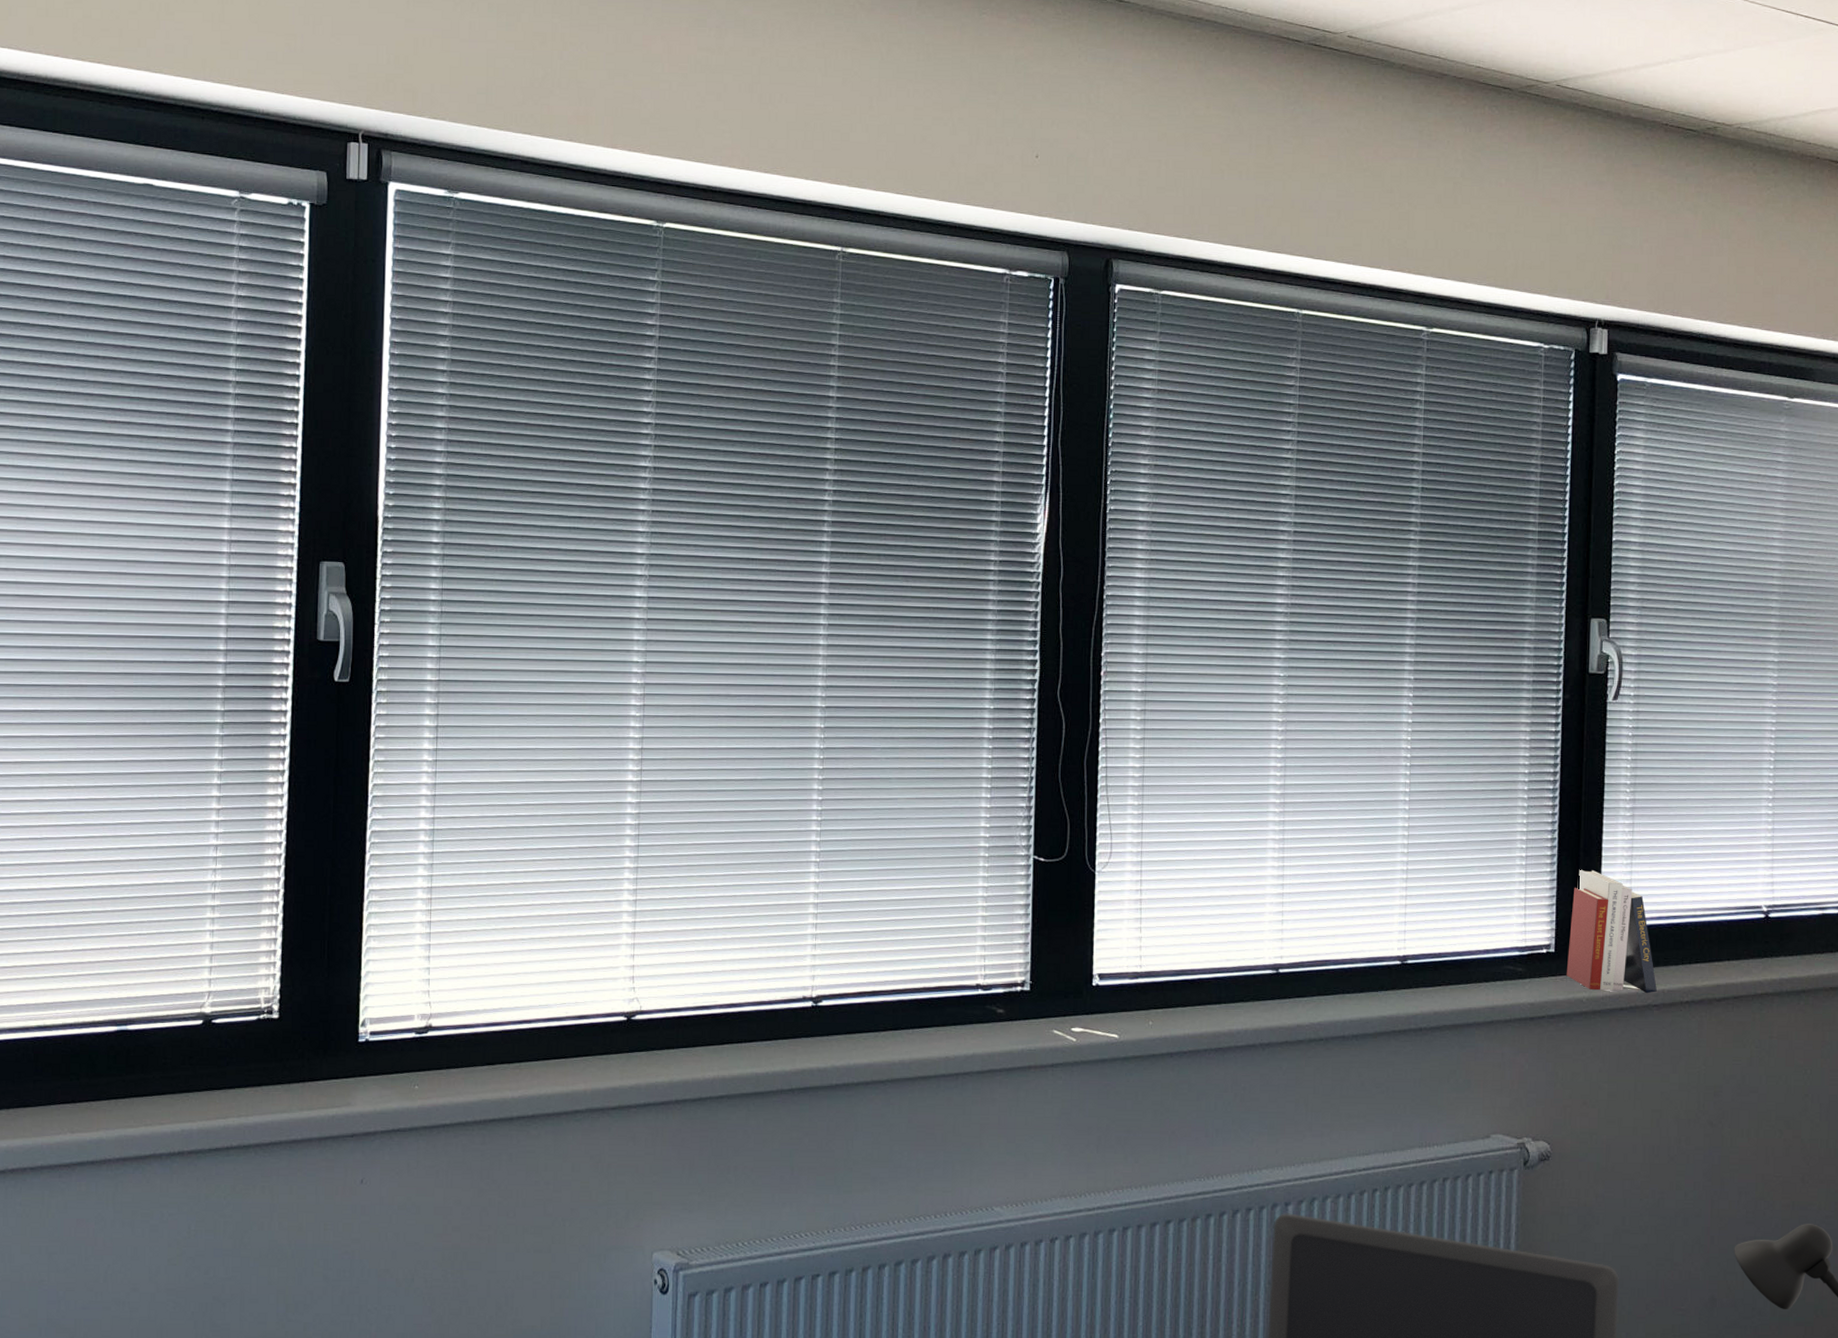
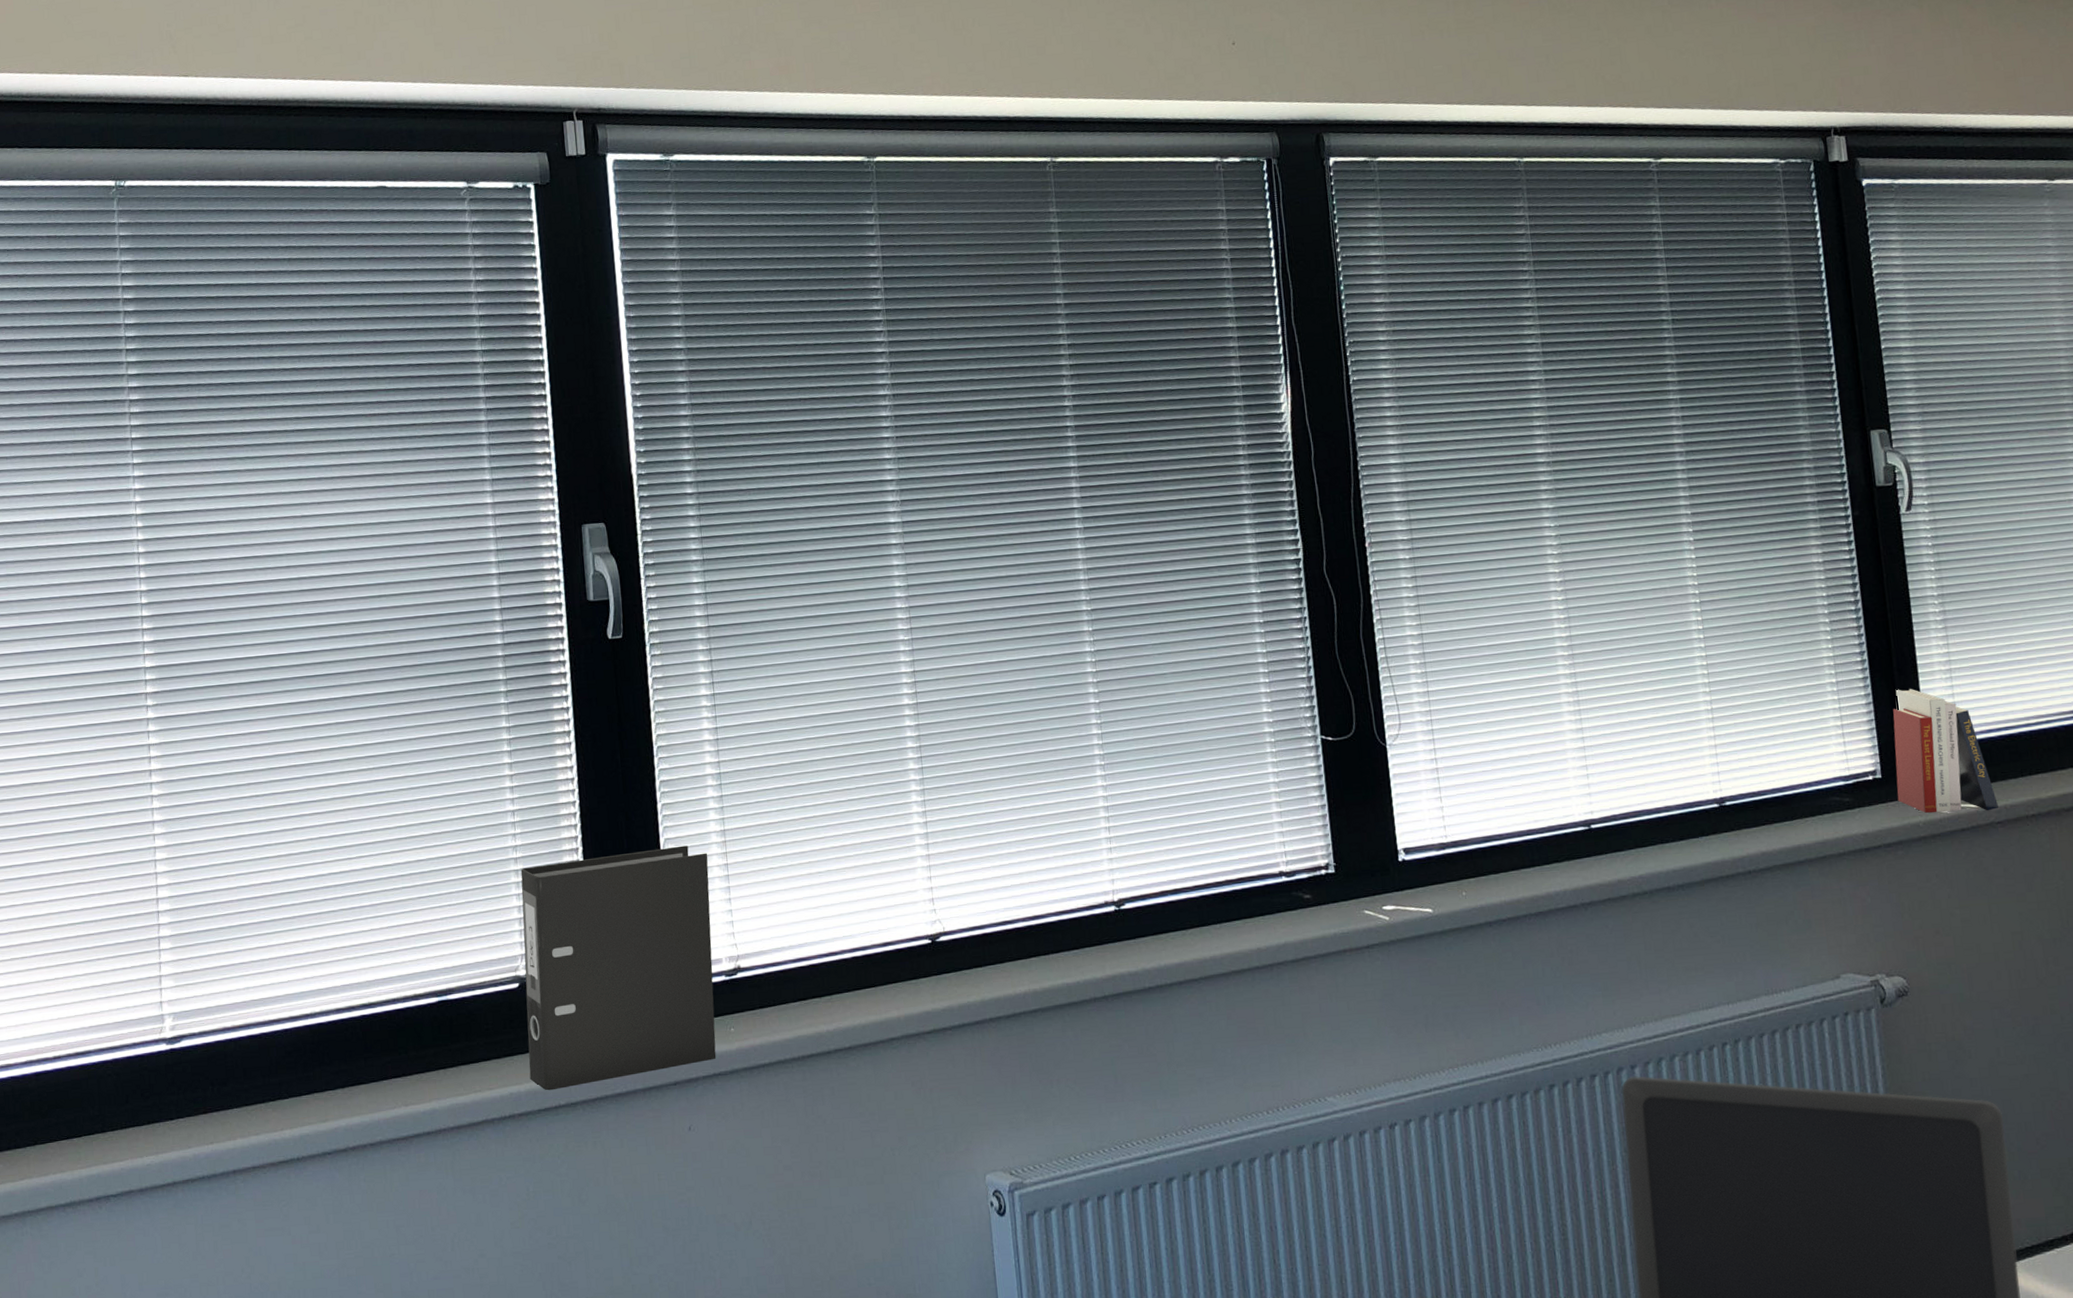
binder: none [204,898,412,1131] -> present [520,845,717,1091]

